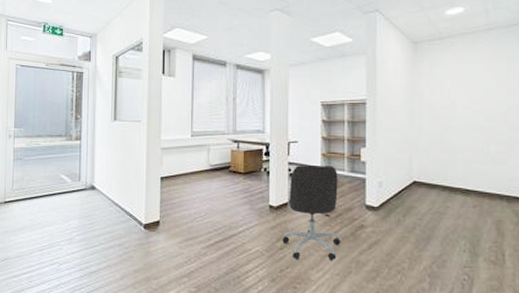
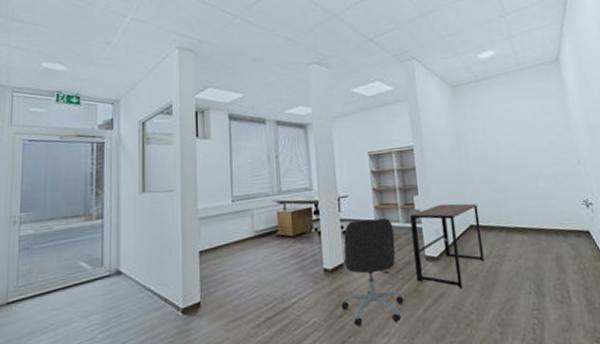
desk: none [354,158,424,239] -> present [410,203,485,289]

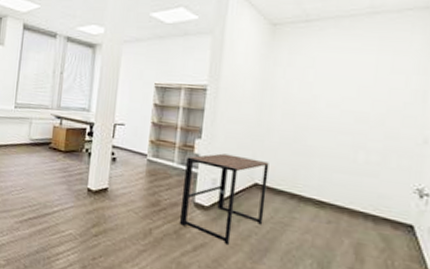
office chair: present [341,218,404,326] -> none [98,150,166,257]

